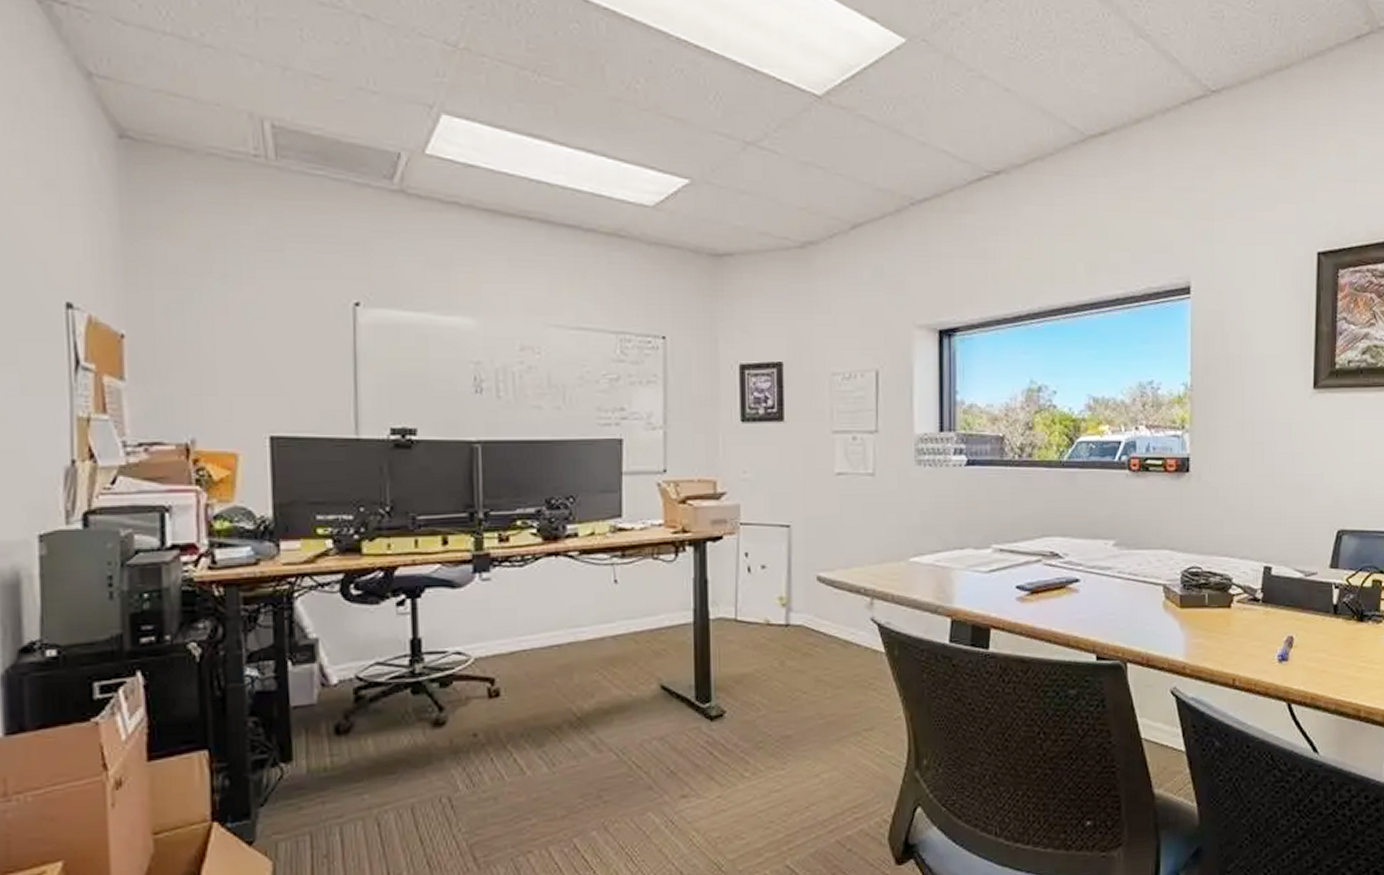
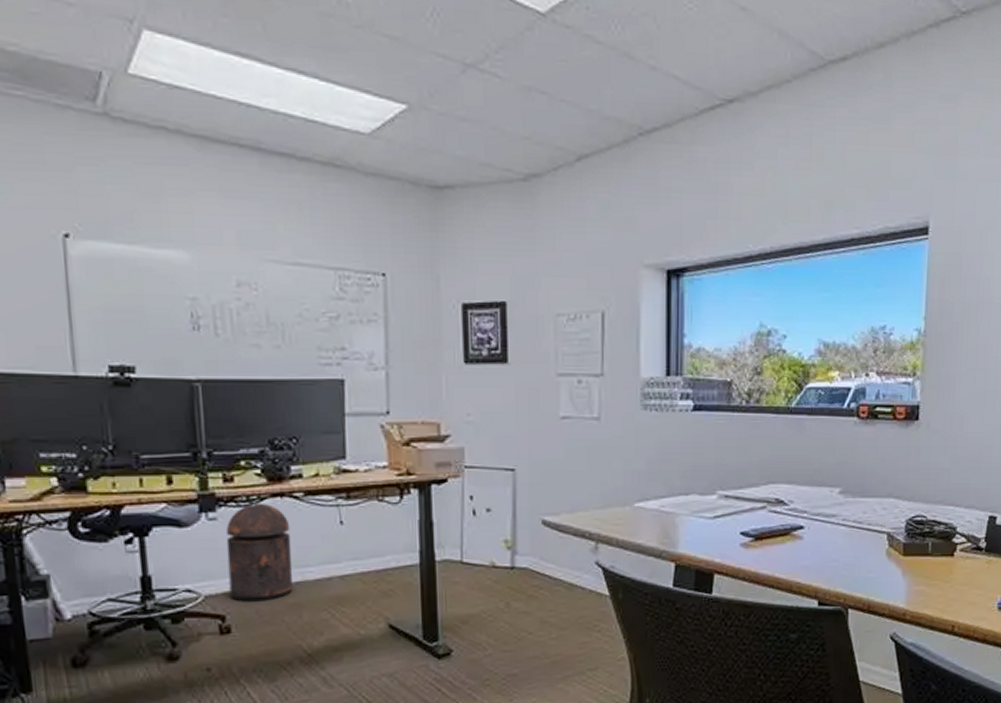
trash can: none [499,562,565,664] -> present [225,503,293,602]

